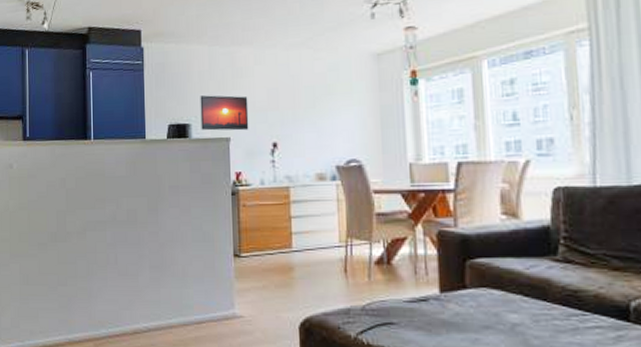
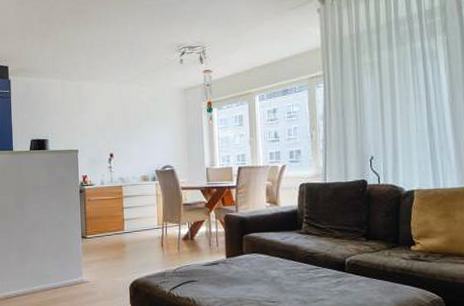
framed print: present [200,95,249,131] -> none [55,117,92,145]

